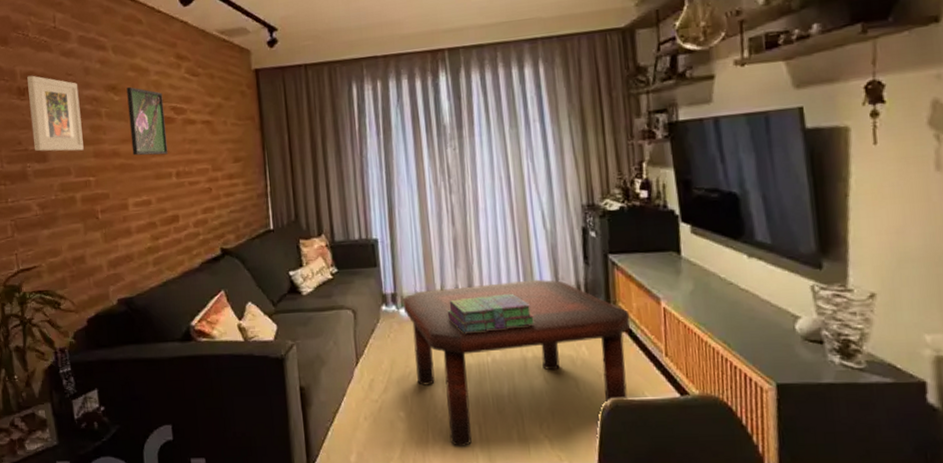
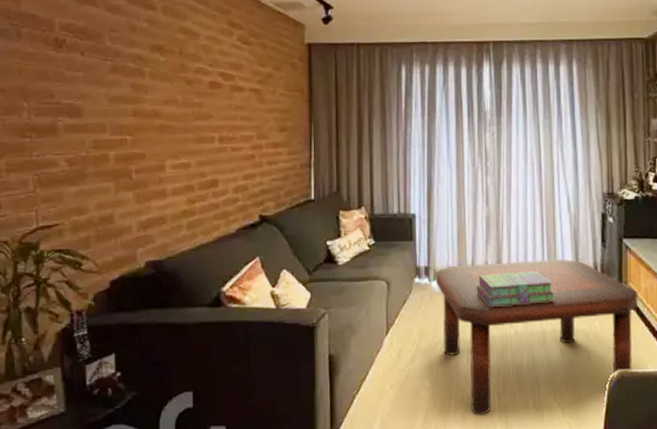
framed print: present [27,75,84,152] -> none [67,28,122,109]
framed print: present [126,86,168,156] -> none [174,48,212,119]

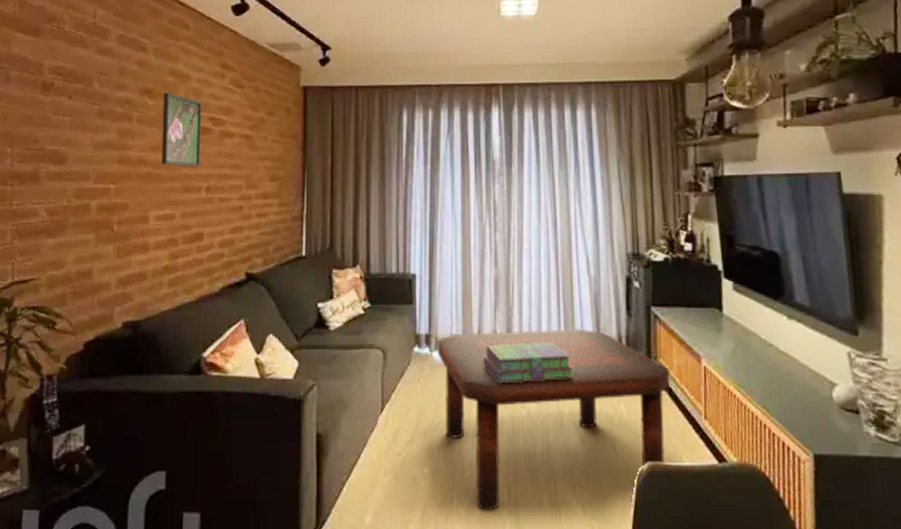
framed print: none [174,48,212,119] -> present [161,92,202,167]

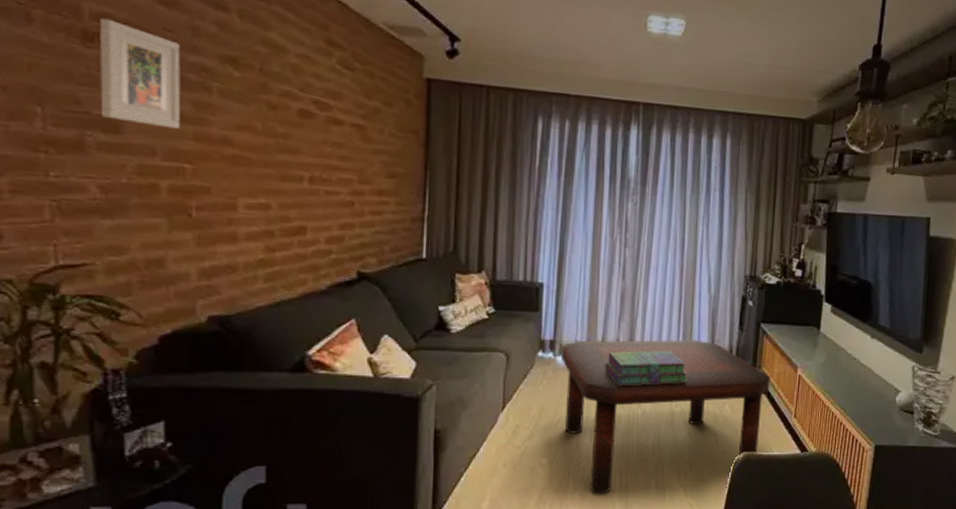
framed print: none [51,70,111,155] -> present [100,18,180,129]
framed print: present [161,92,202,167] -> none [251,63,303,154]

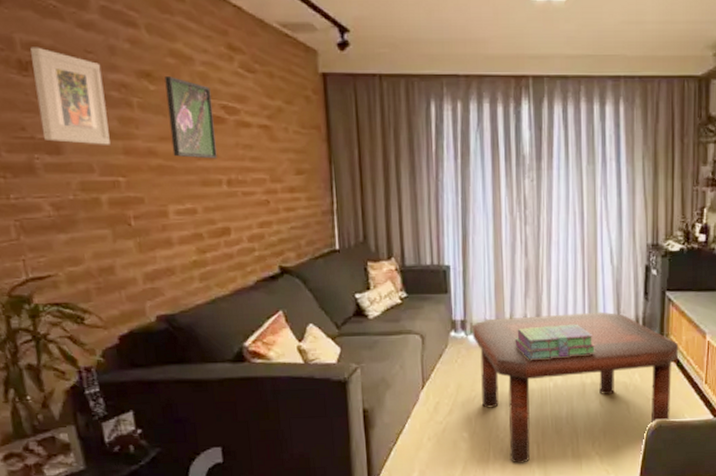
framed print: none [251,63,303,154] -> present [165,75,217,159]

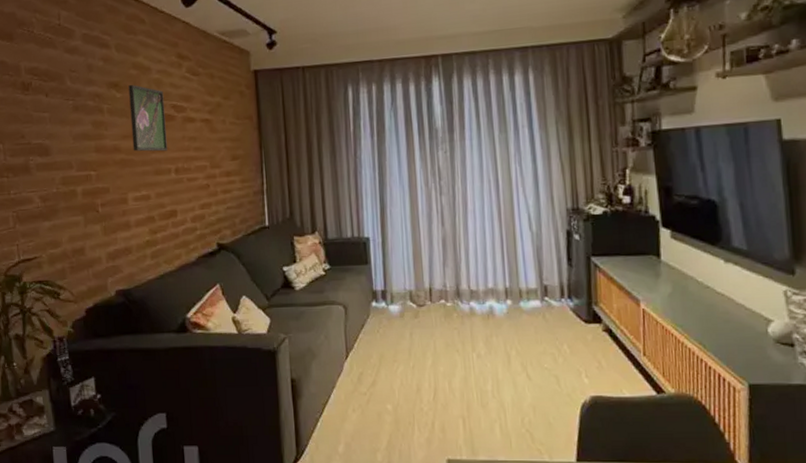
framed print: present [30,47,110,145] -> none [31,71,86,146]
coffee table: present [473,311,679,464] -> none [393,279,611,439]
stack of books: present [514,324,596,360] -> none [435,292,520,330]

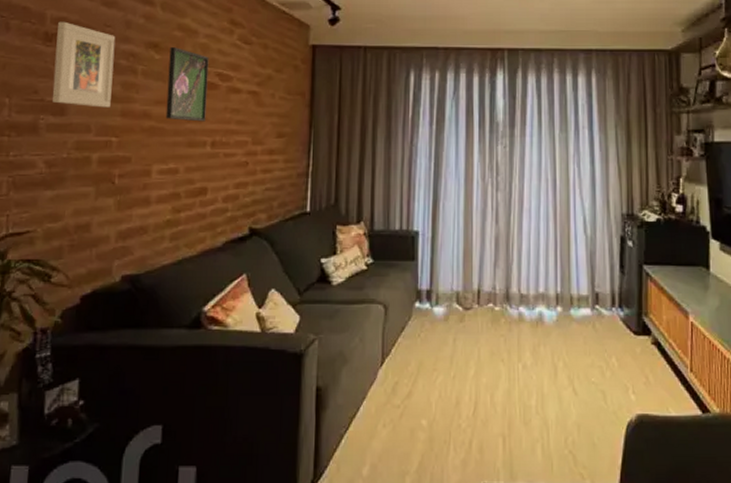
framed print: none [31,71,86,146] -> present [51,21,116,108]

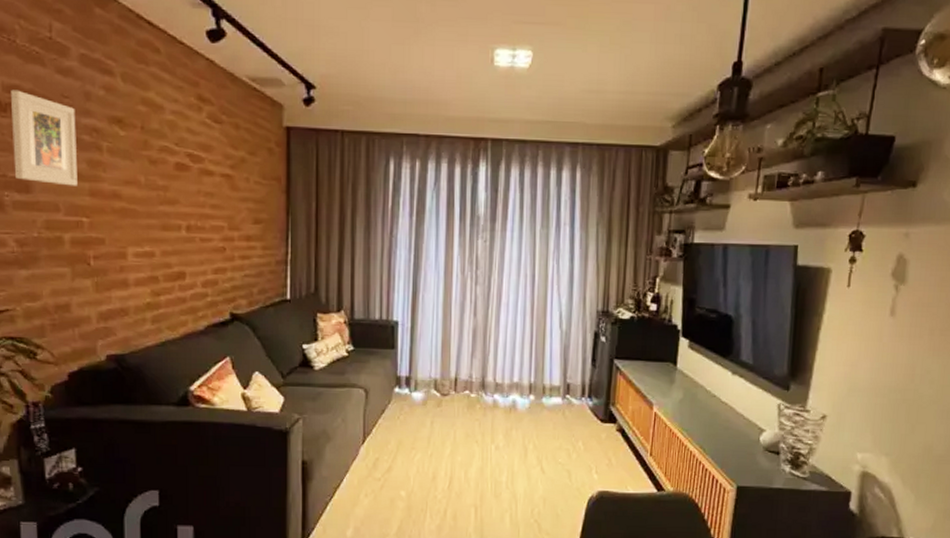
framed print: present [165,46,209,122] -> none [135,122,179,205]

